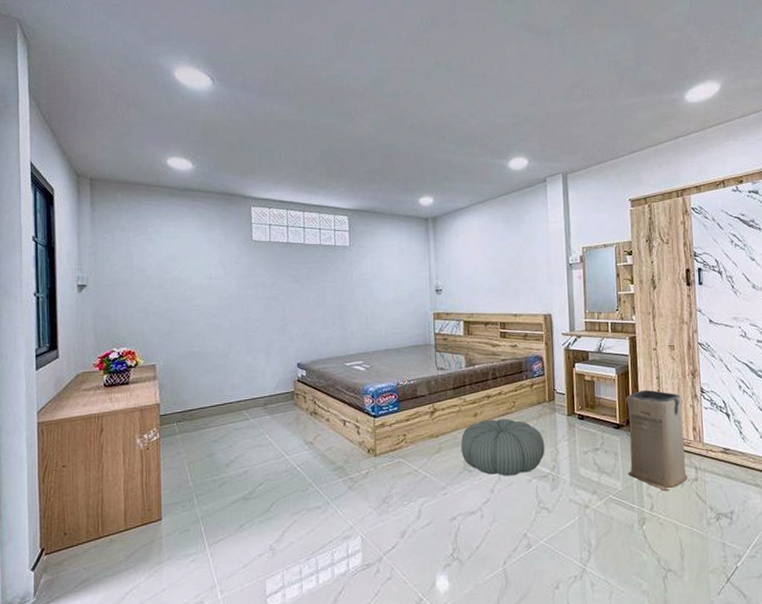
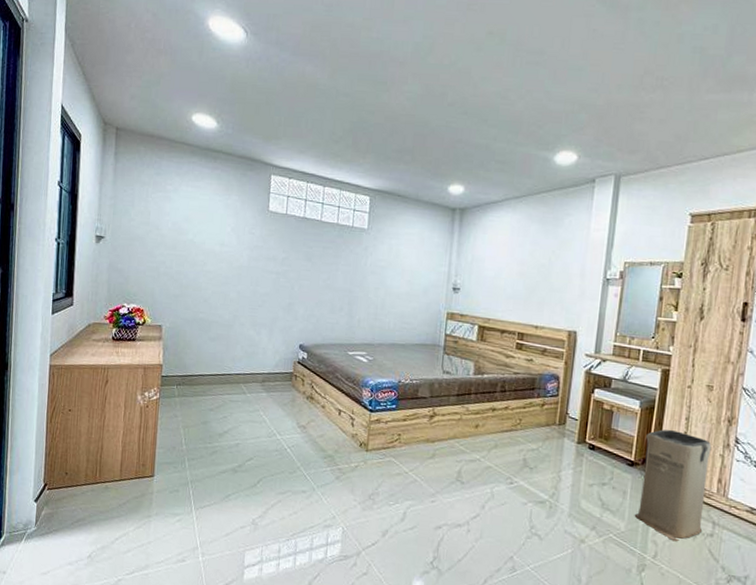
pouf: present [461,418,545,476] -> none [456,433,547,496]

